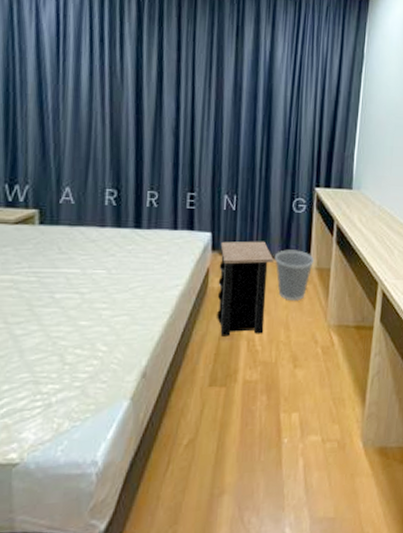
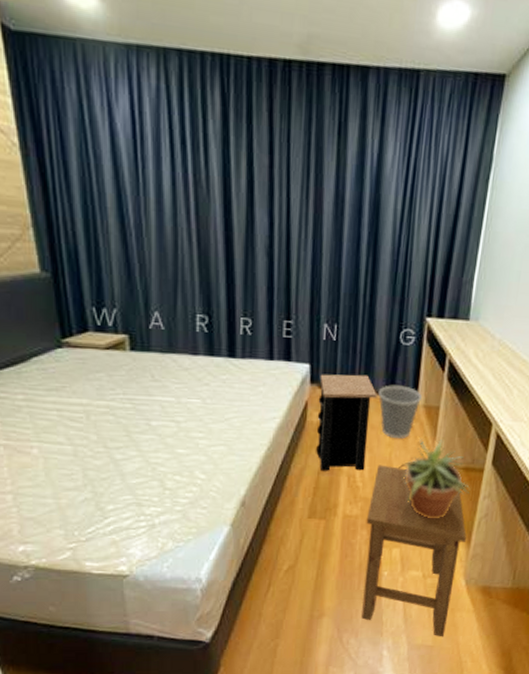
stool: none [263,327,361,507] -> present [361,464,466,637]
potted plant: none [295,299,362,380] -> present [399,438,470,519]

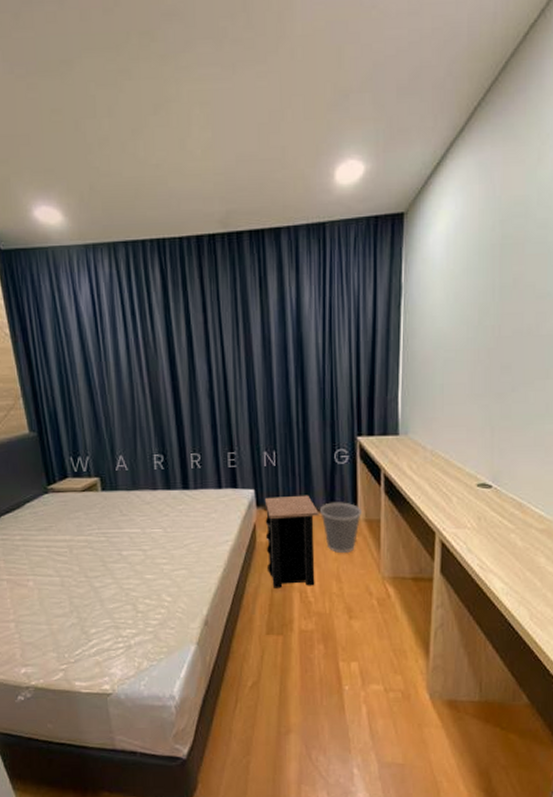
stool: present [361,464,466,637] -> none [322,579,424,755]
potted plant: present [399,438,470,519] -> none [347,551,421,631]

